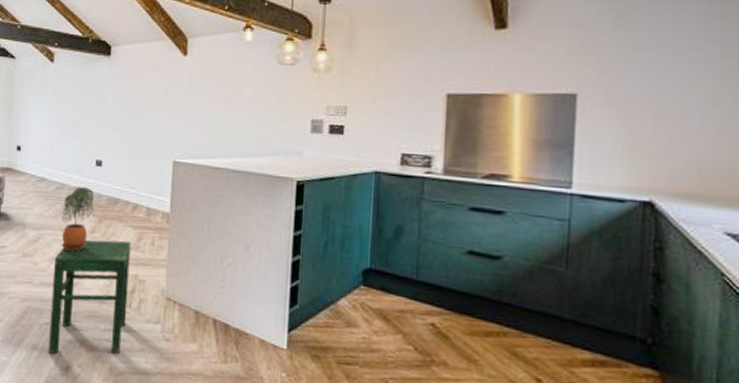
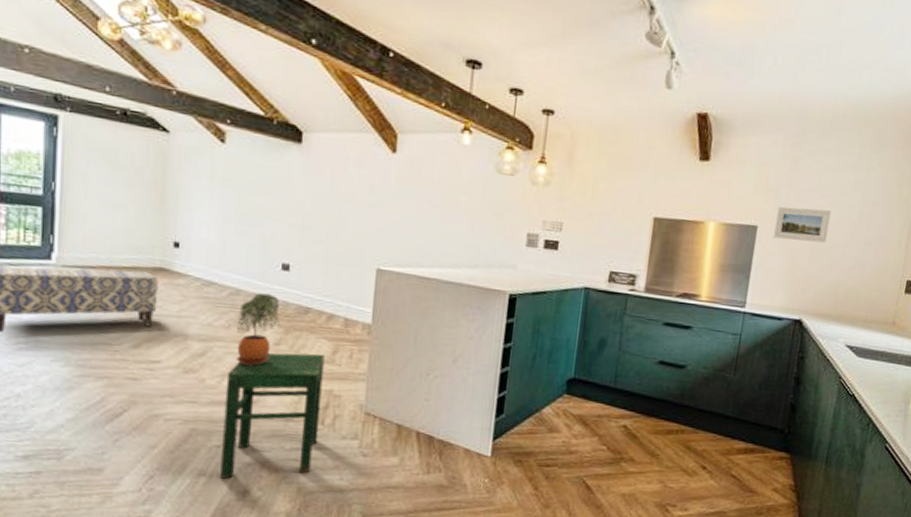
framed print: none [599,68,677,108] -> present [773,206,831,243]

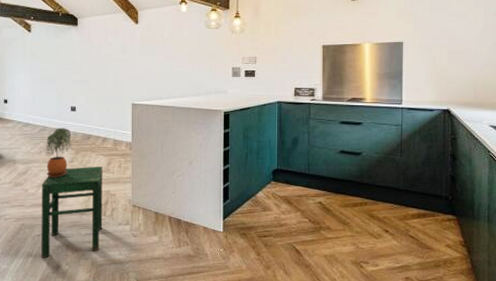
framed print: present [773,206,831,243] -> none [416,24,460,50]

